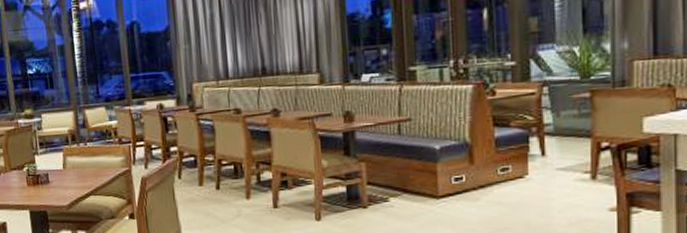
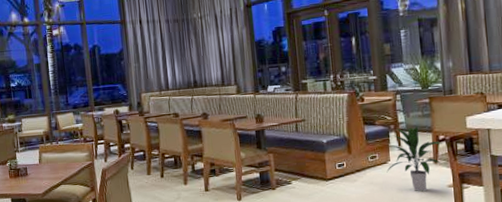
indoor plant: none [522,128,607,216] -> present [386,125,443,192]

